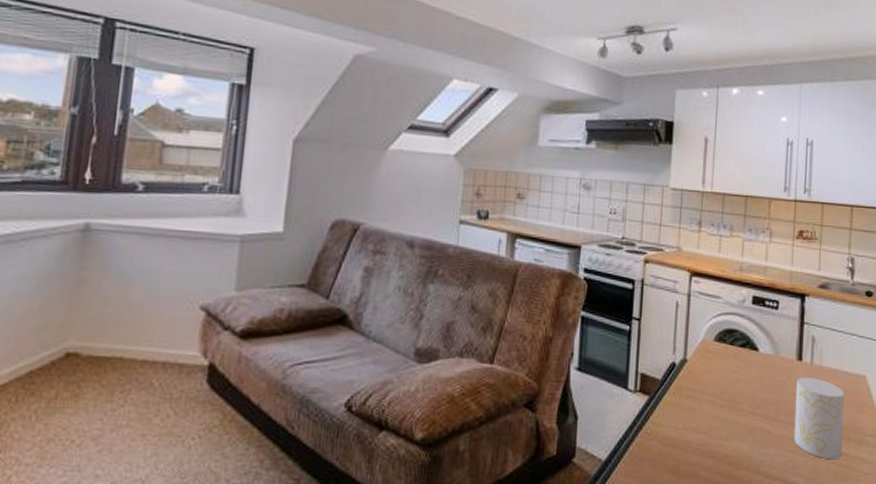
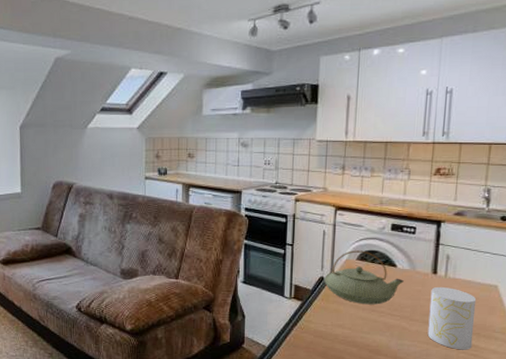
teapot: none [676,328,767,400] -> present [324,250,404,305]

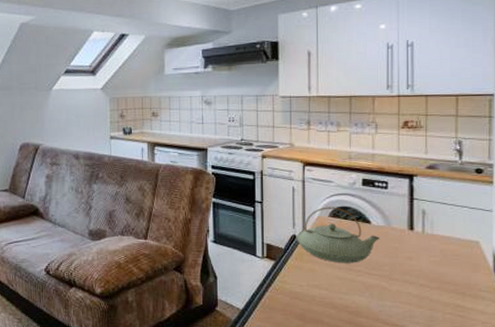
cup: present [427,286,477,350] -> none [409,243,458,311]

